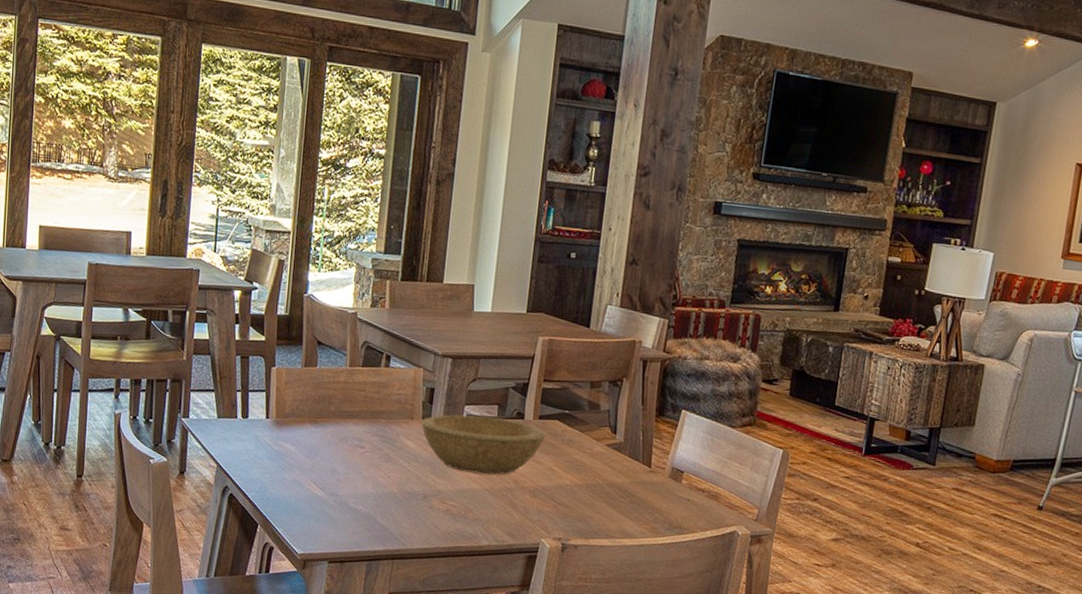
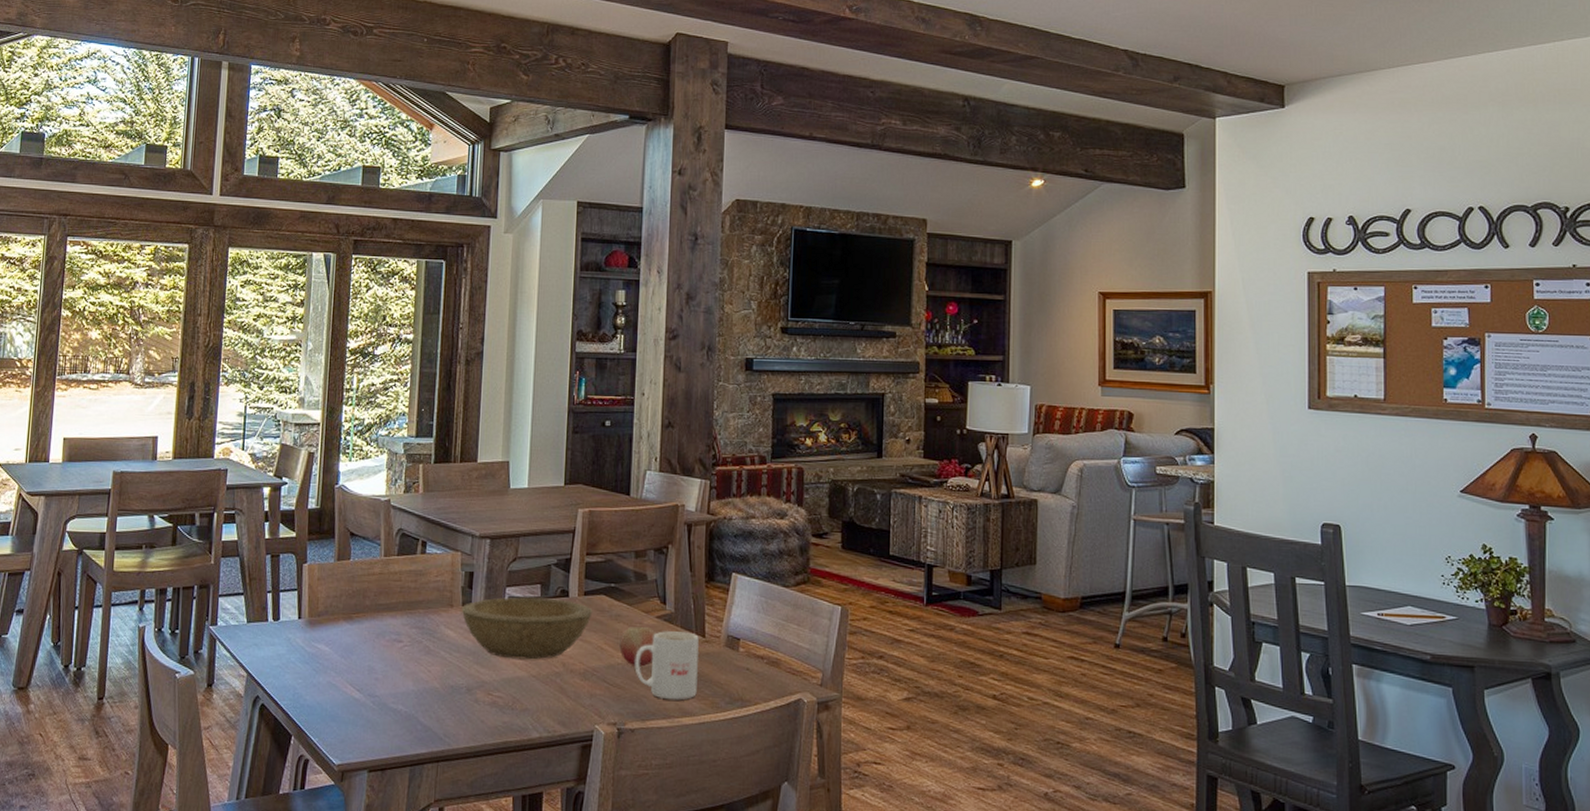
fruit: none [569,452,605,490] -> present [619,627,656,667]
mug: none [582,458,645,523] -> present [634,631,699,700]

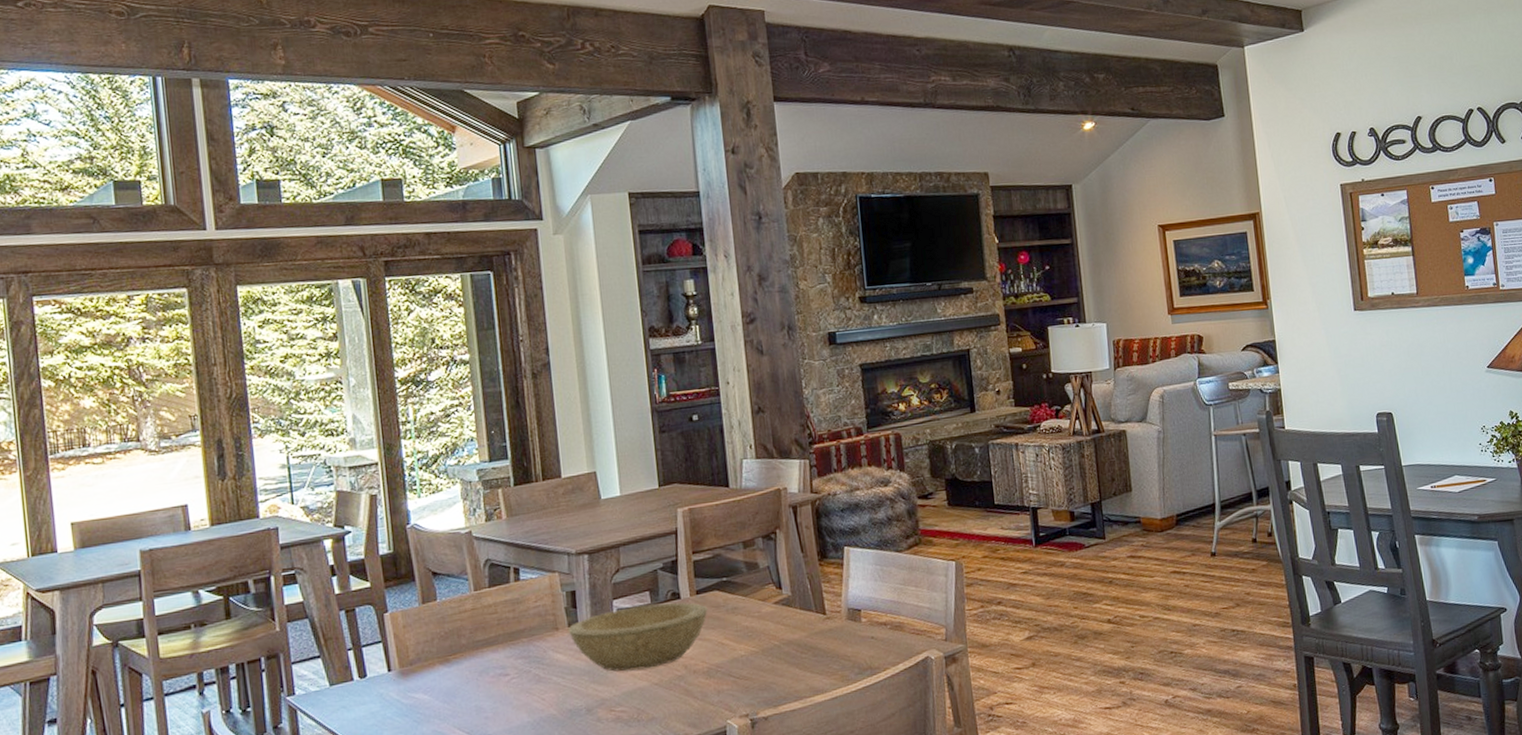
fruit: present [619,627,656,667] -> none [740,614,777,656]
mug: present [634,631,699,700] -> none [758,612,825,682]

